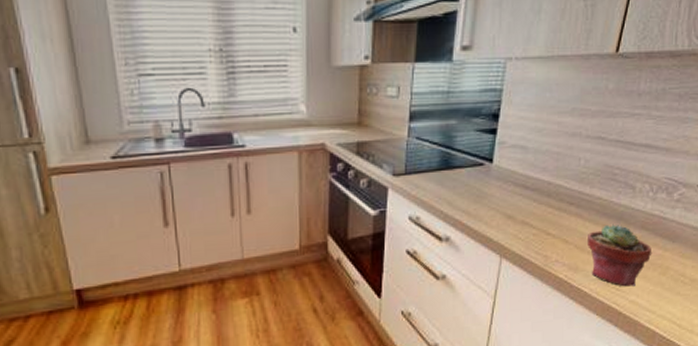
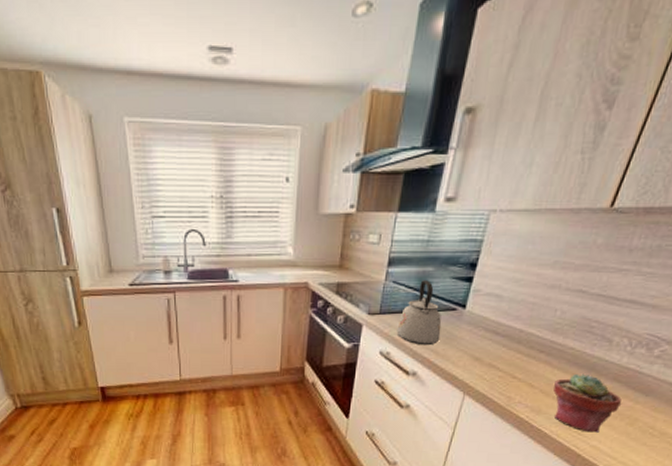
kettle: none [425,134,471,207] -> present [396,280,442,346]

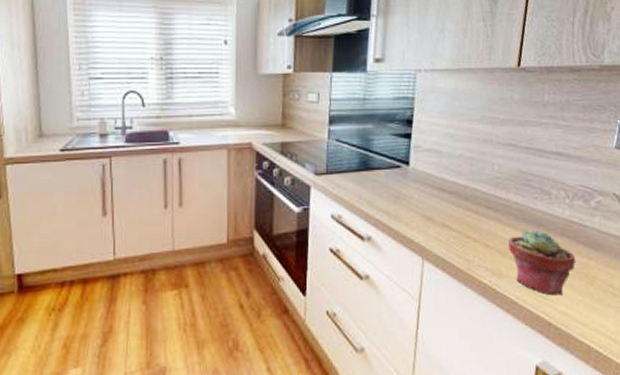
kettle: present [396,280,442,346] -> none [345,138,390,206]

